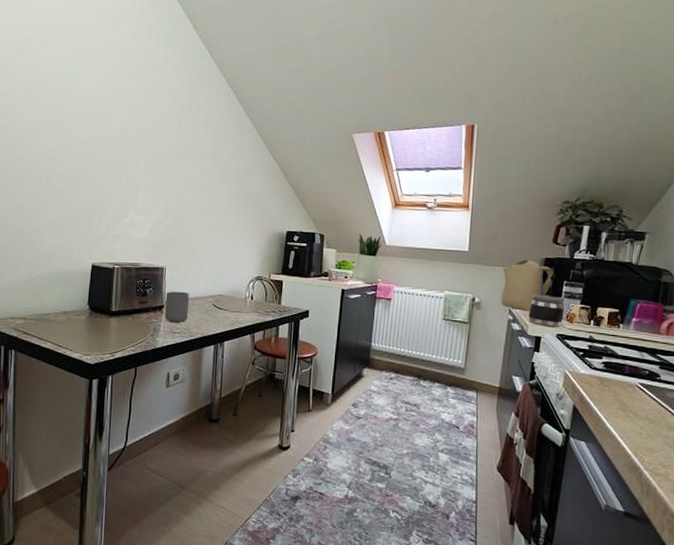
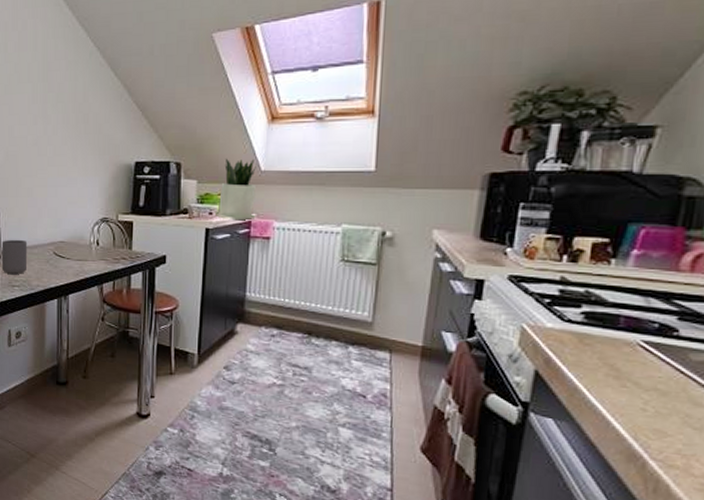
kettle: present [500,259,554,311] -> none [422,177,505,246]
jar: present [528,294,565,328] -> none [465,222,521,267]

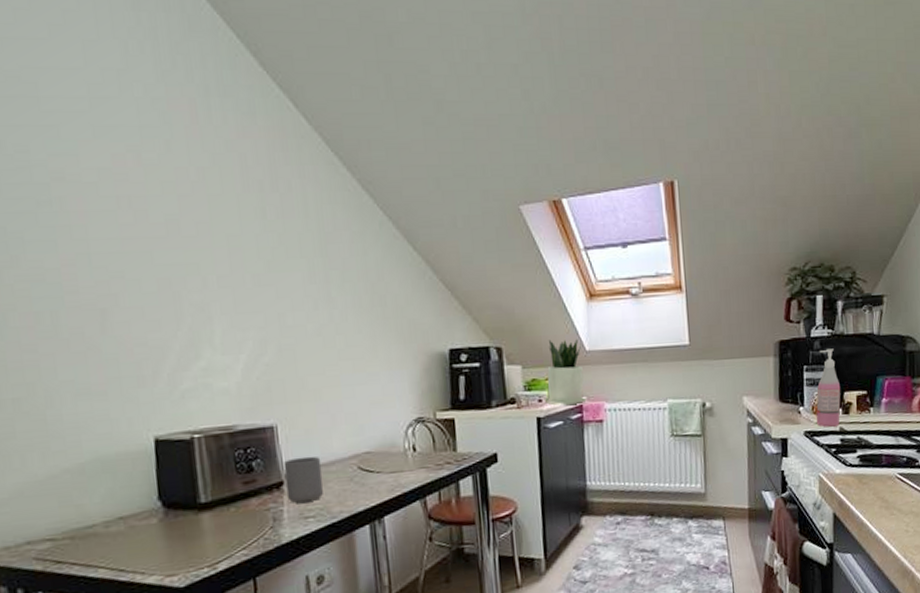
soap dispenser: none [527,186,570,275] -> present [816,349,841,427]

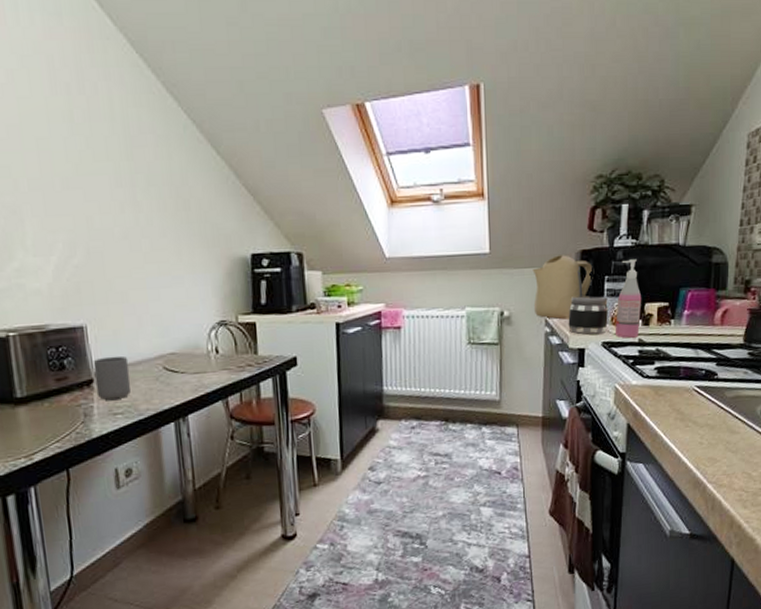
planter: present [544,339,587,406] -> none [343,246,385,312]
kettle: none [732,345,792,410] -> present [532,255,593,319]
jar: none [769,385,809,425] -> present [568,295,608,335]

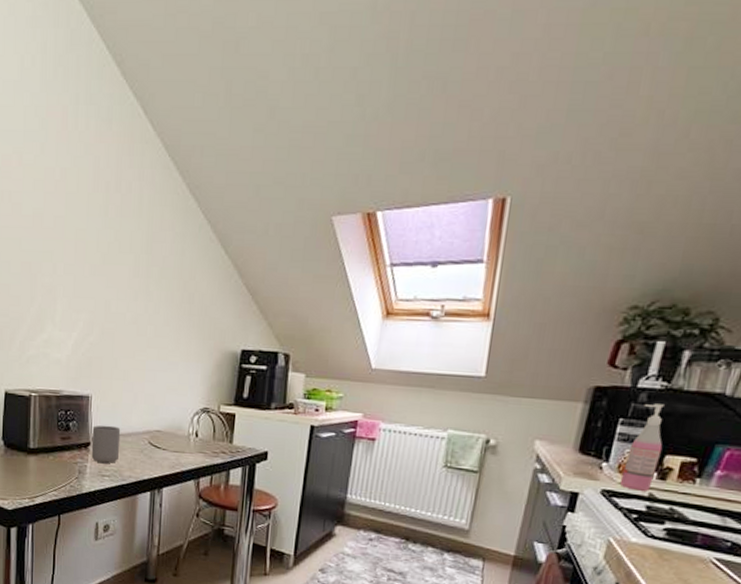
kettle: present [532,255,593,319] -> none [525,388,607,459]
jar: present [568,295,608,335] -> none [562,435,618,481]

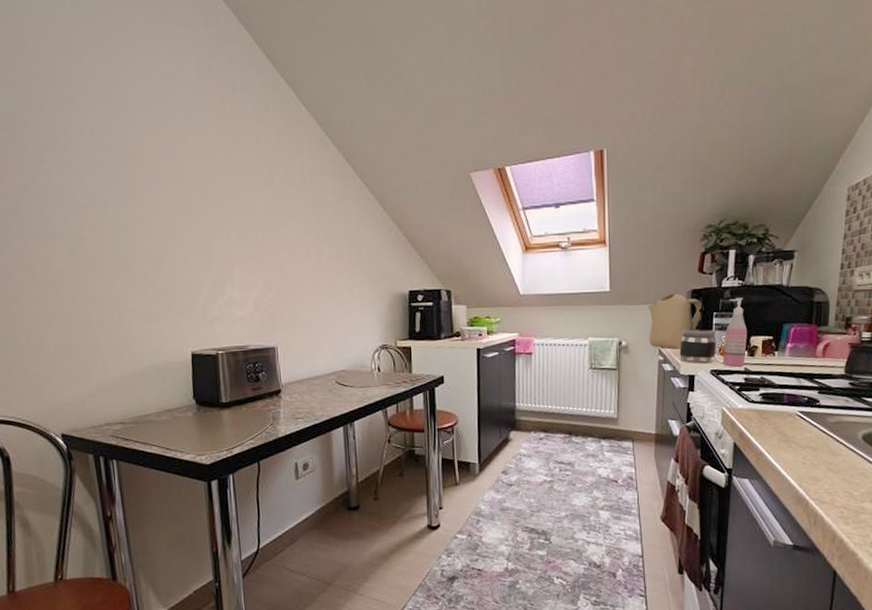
cup: present [91,425,121,463] -> none [281,371,311,407]
kettle: none [525,388,607,459] -> present [648,293,703,349]
jar: none [562,435,618,481] -> present [679,329,716,364]

